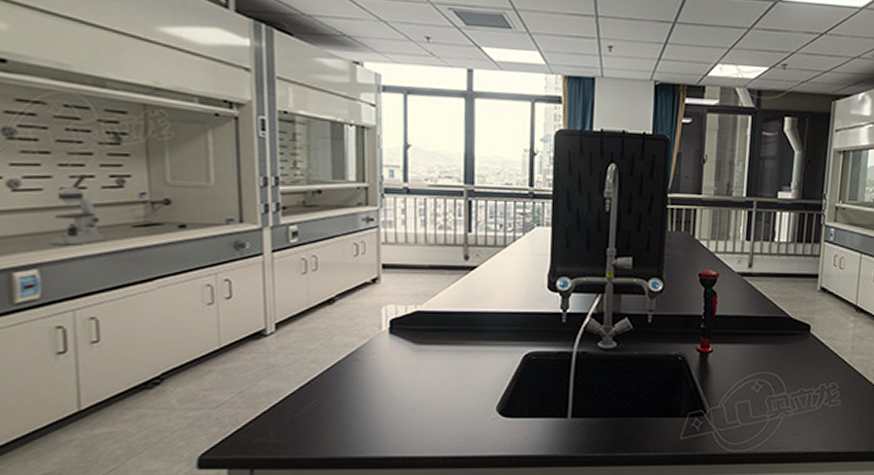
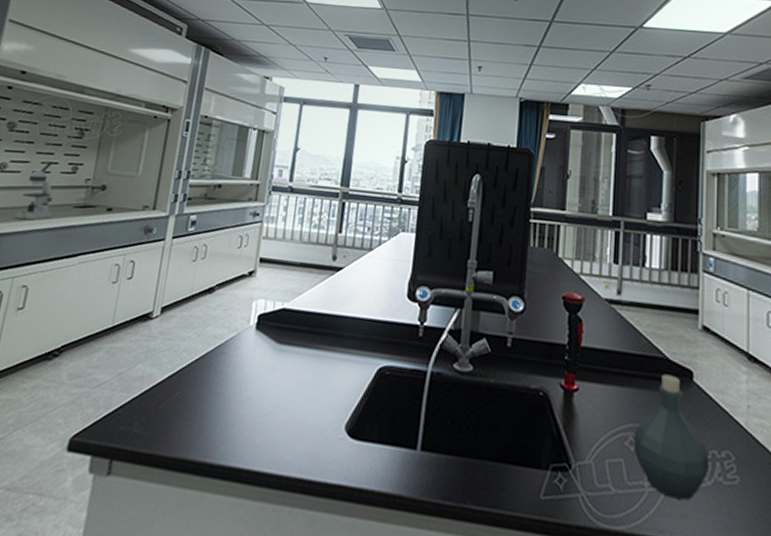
flask: none [758,330,819,423] -> present [633,374,710,500]

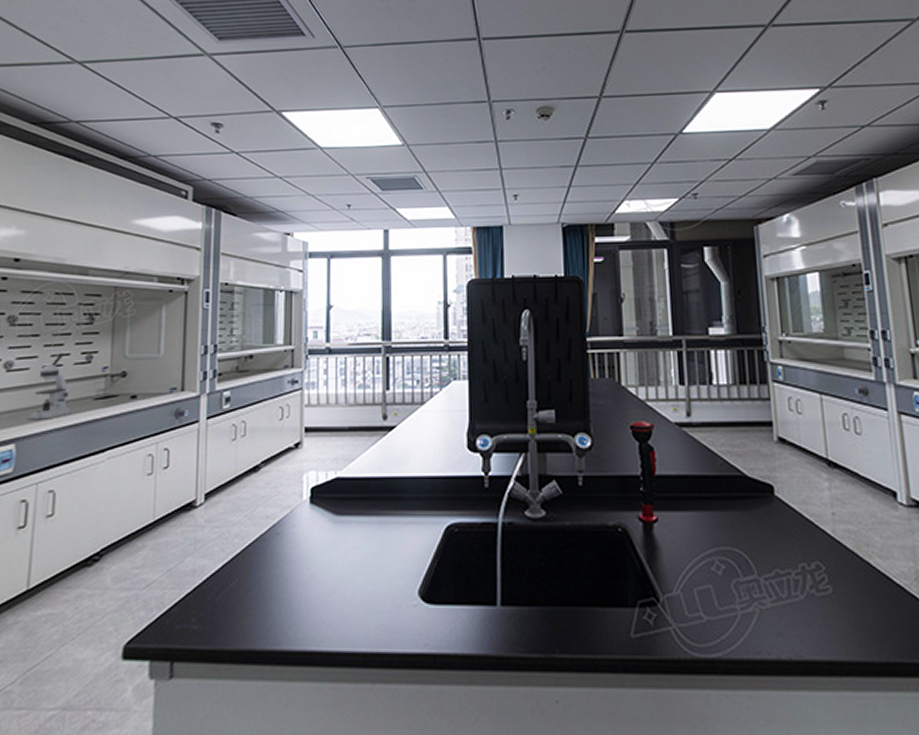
flask: present [633,374,710,500] -> none [720,492,801,618]

